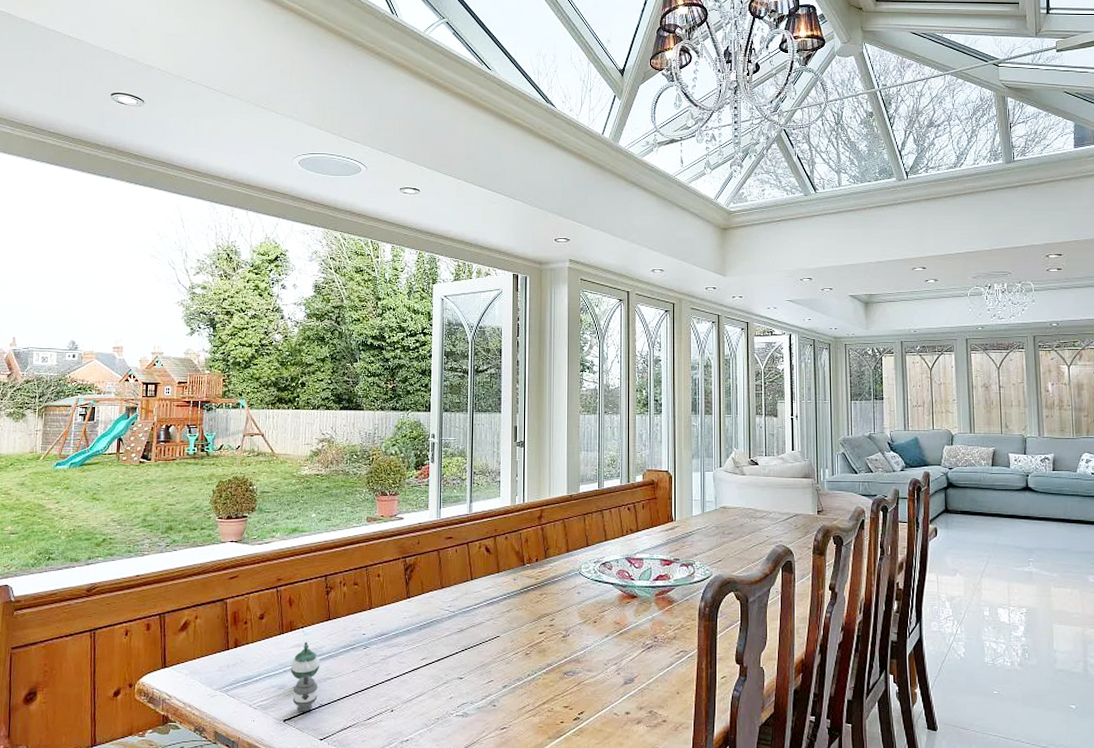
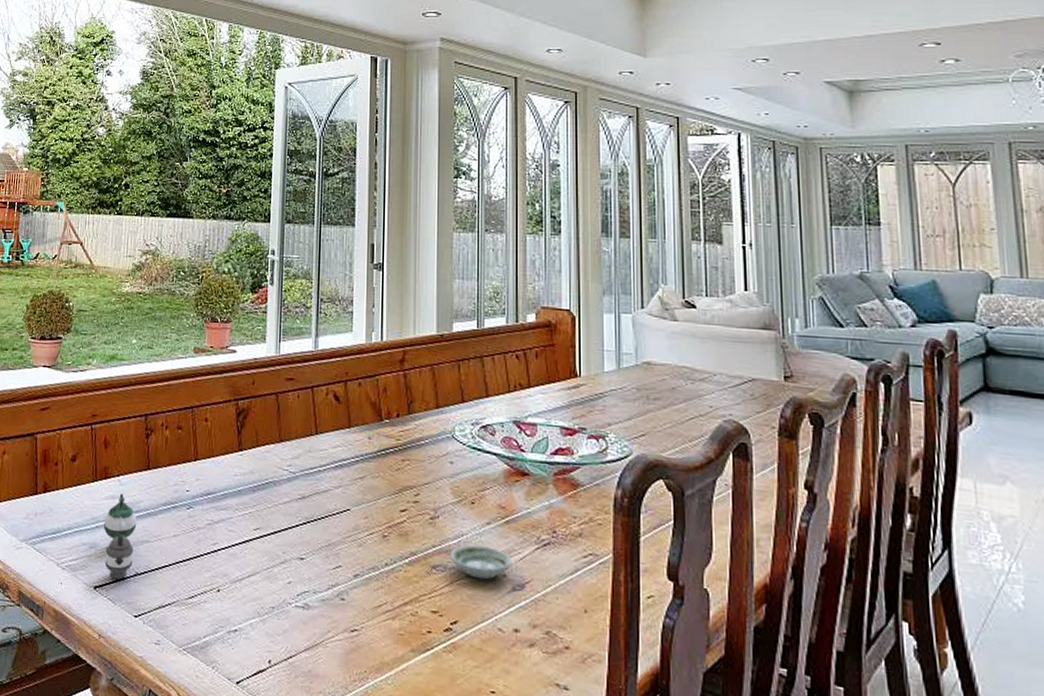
saucer: none [577,653,625,679] -> present [449,544,513,580]

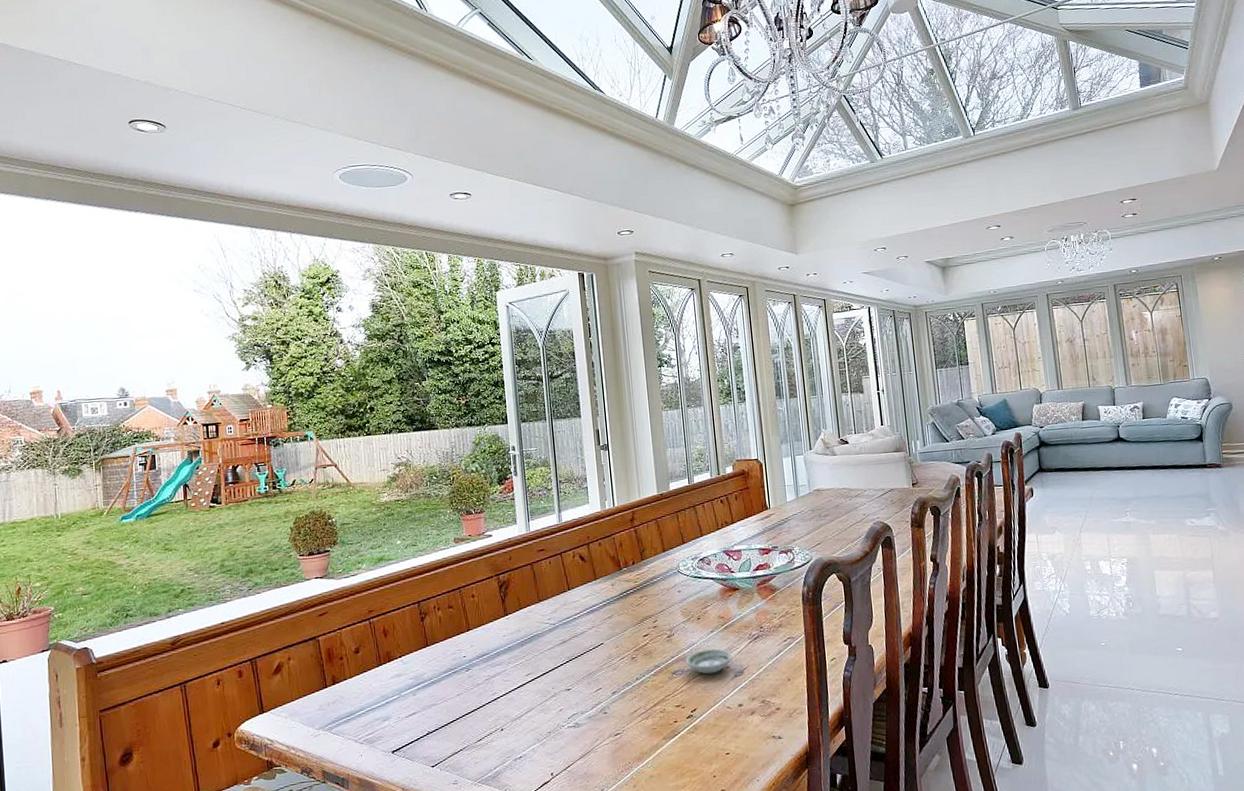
teapot: present [103,493,137,580] -> none [392,670,425,742]

